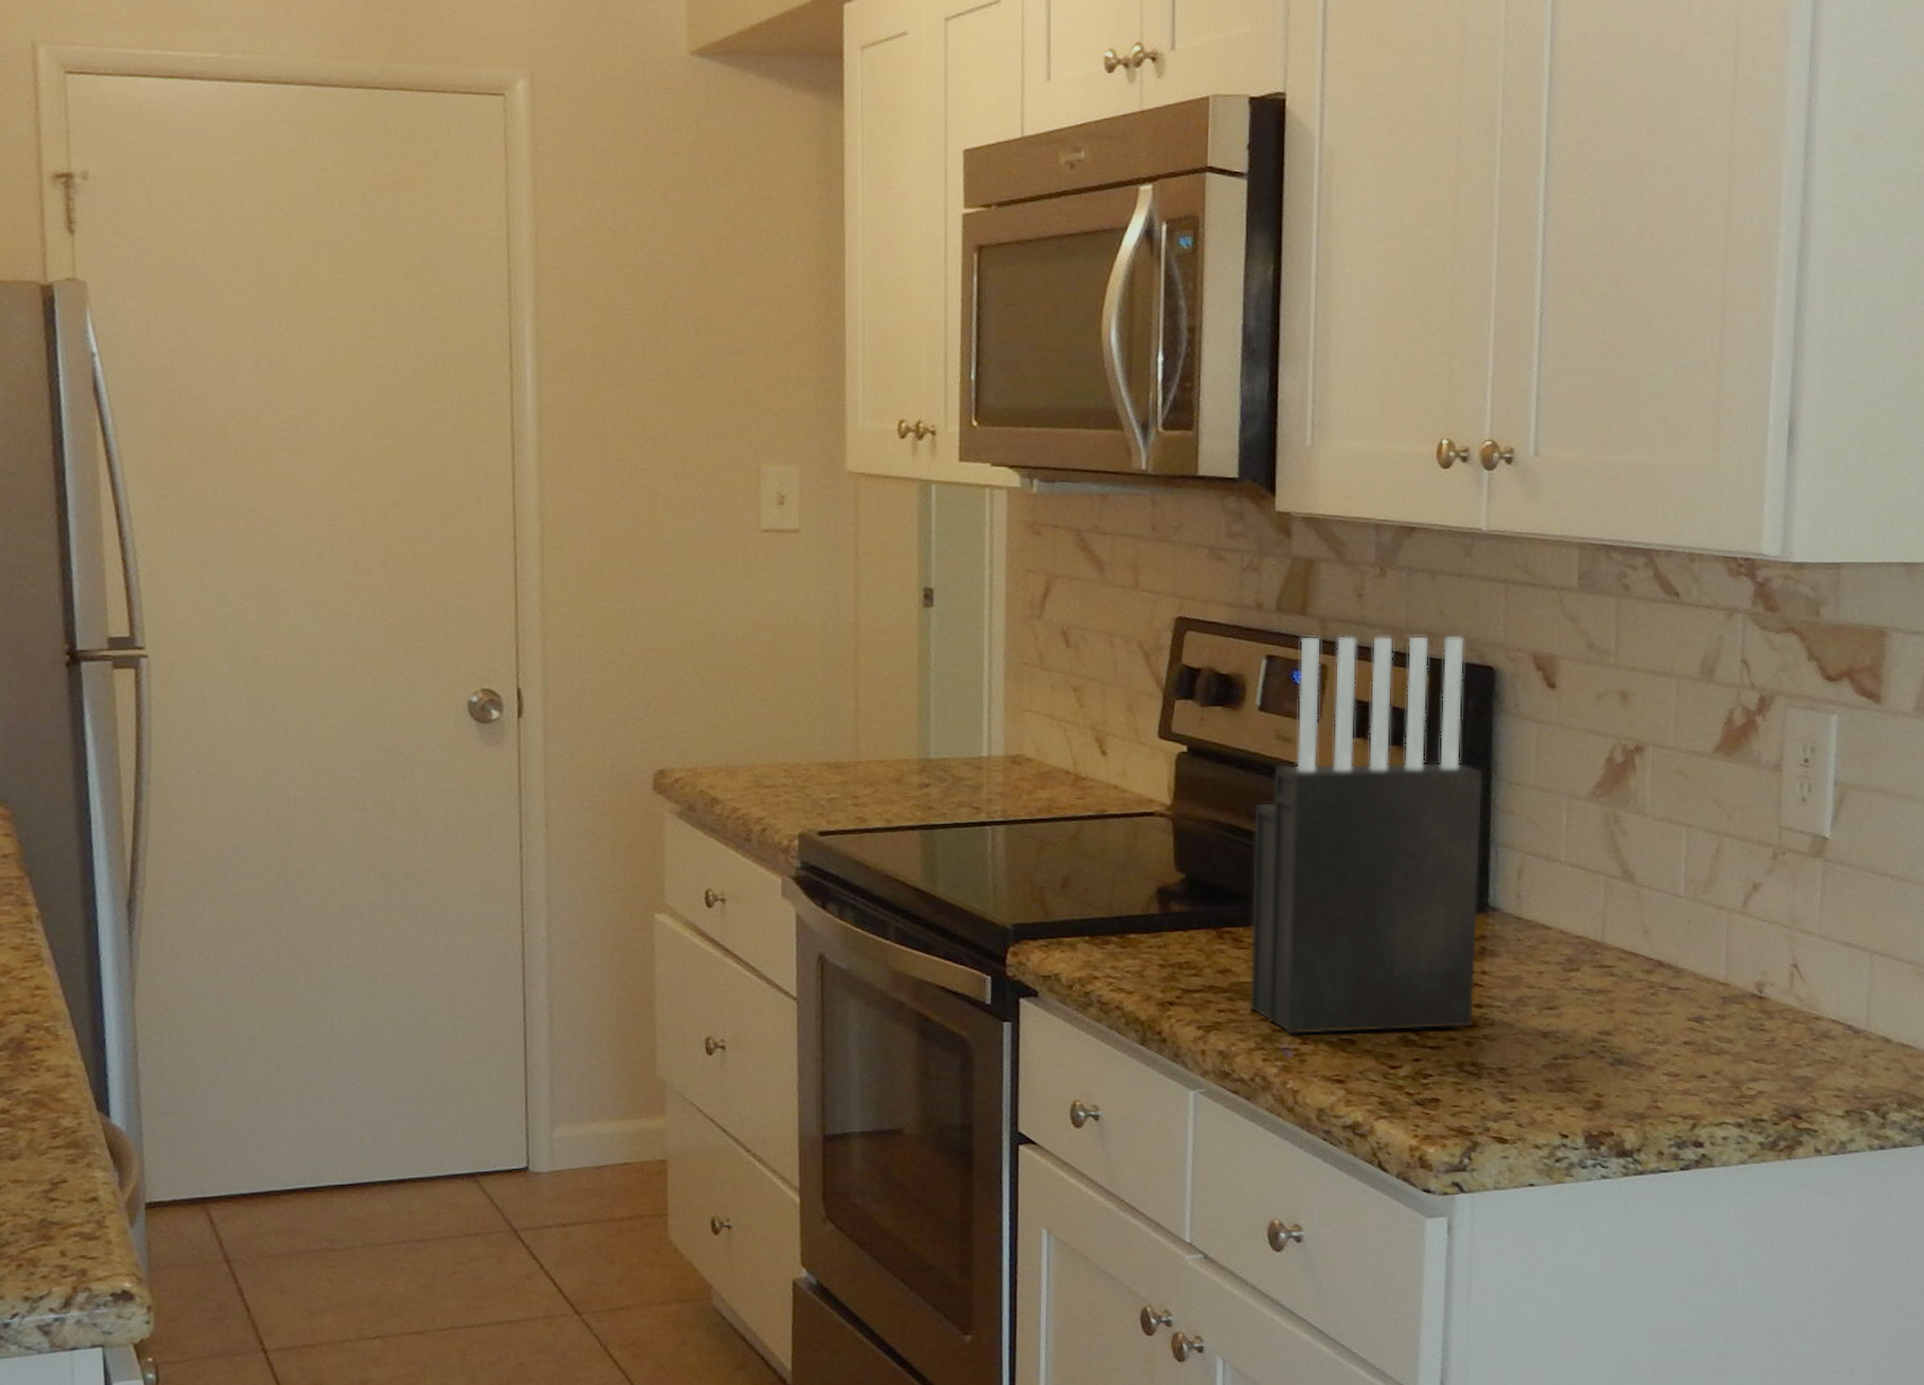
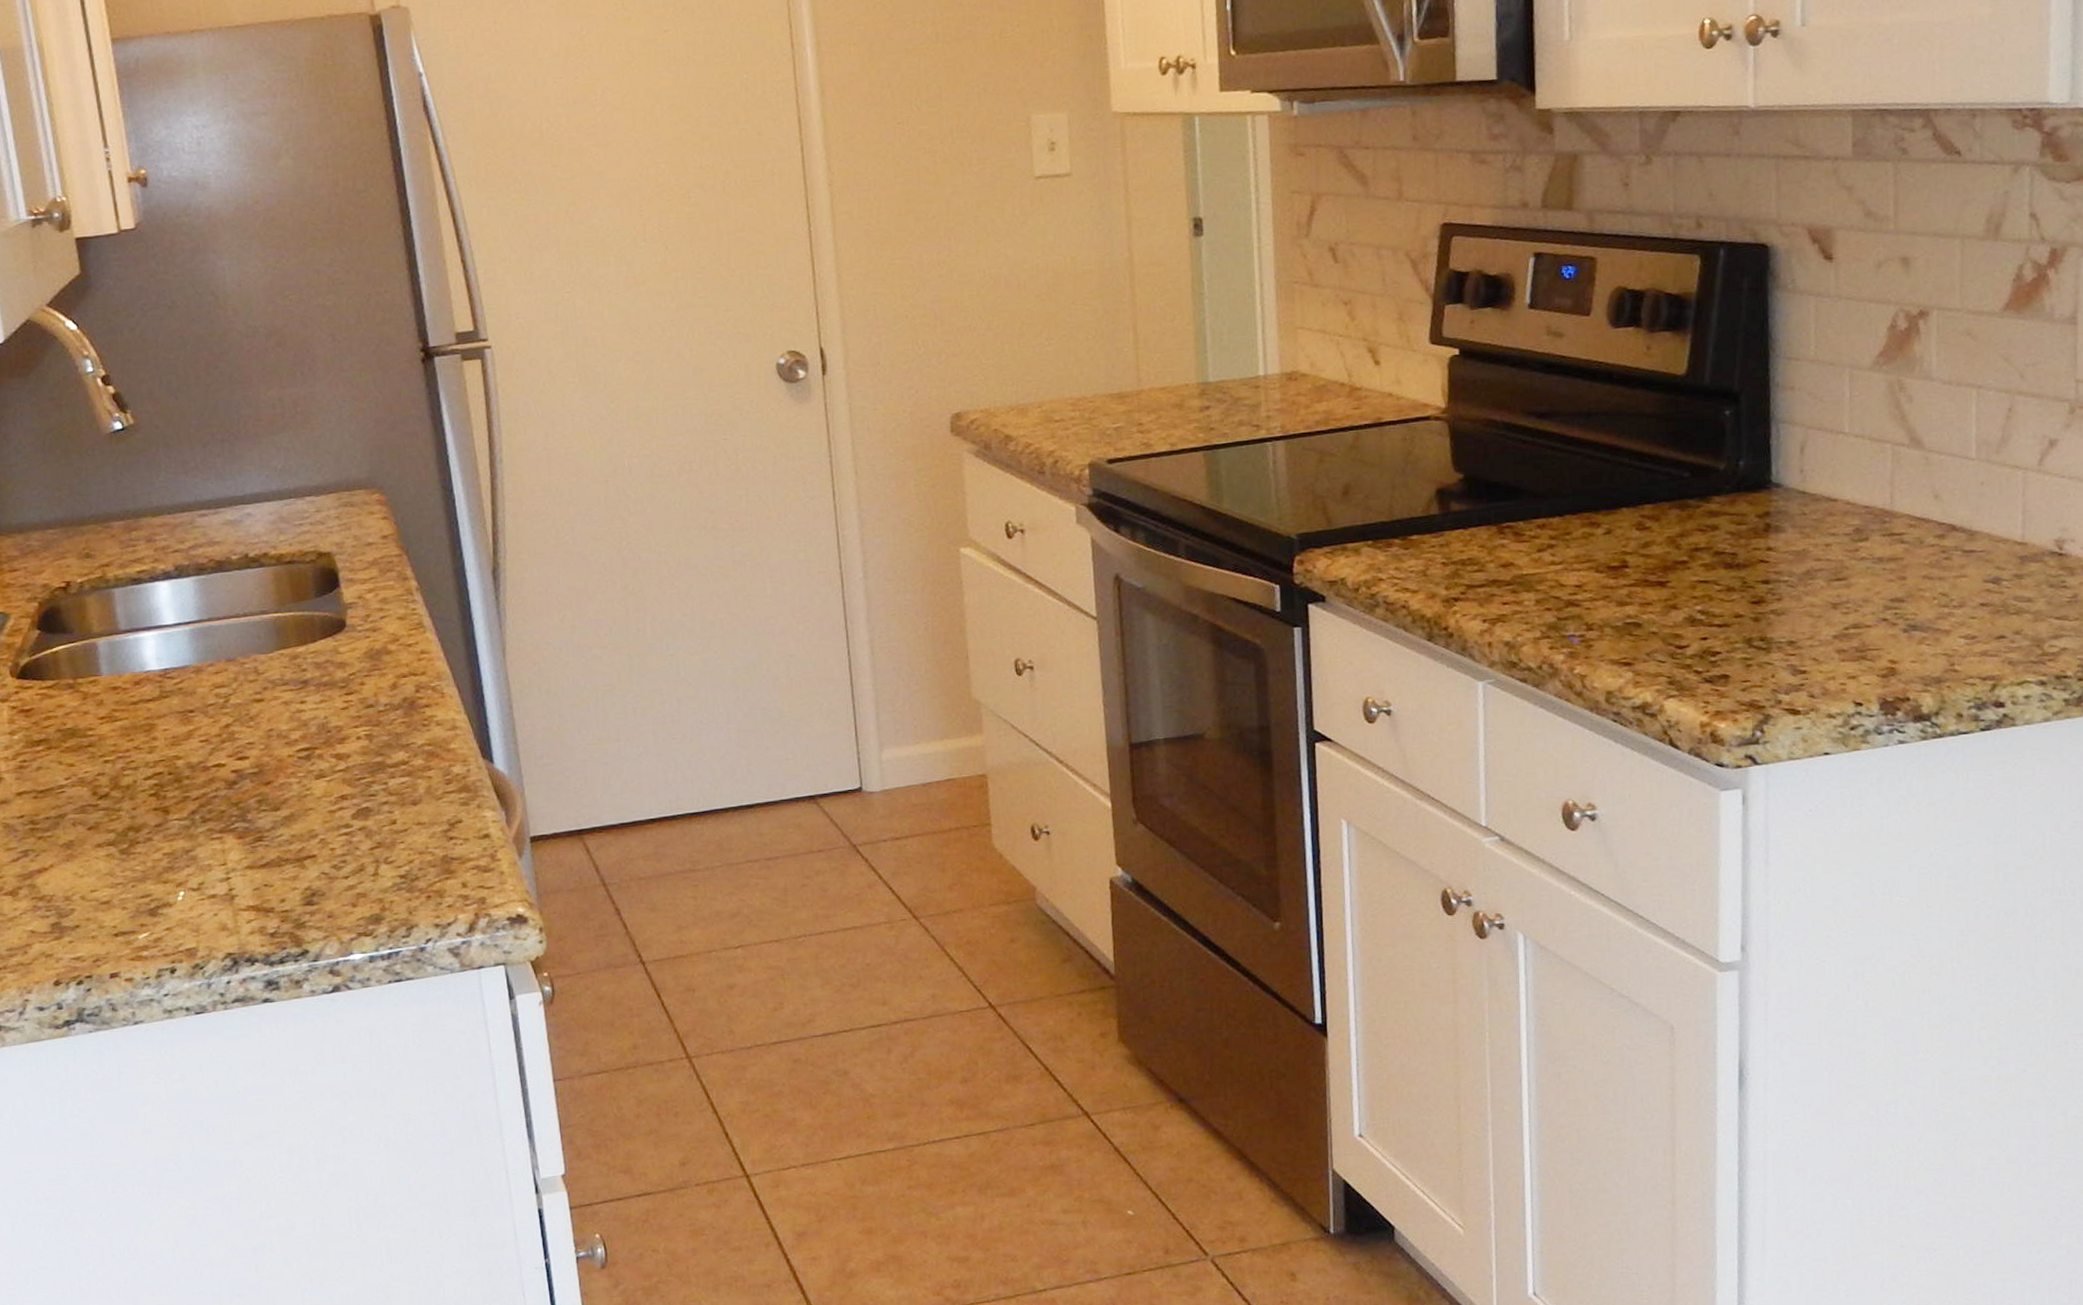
knife block: present [1249,635,1483,1035] -> none [1528,216,1762,622]

